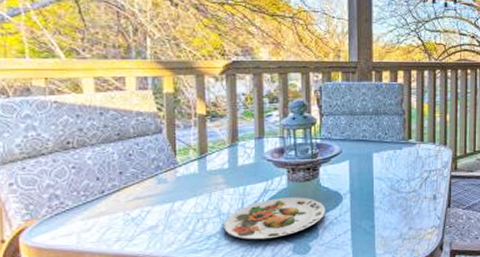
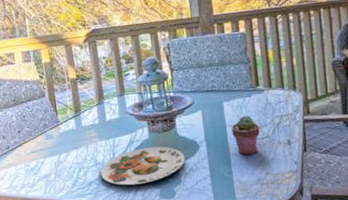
potted succulent: none [379,168,408,209] -> present [231,115,260,155]

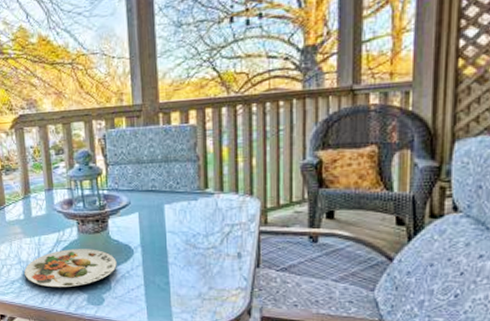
potted succulent: present [231,115,260,155] -> none [172,221,206,265]

